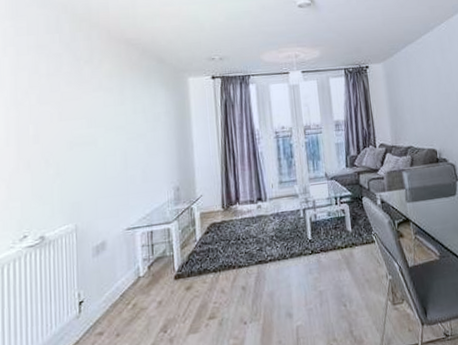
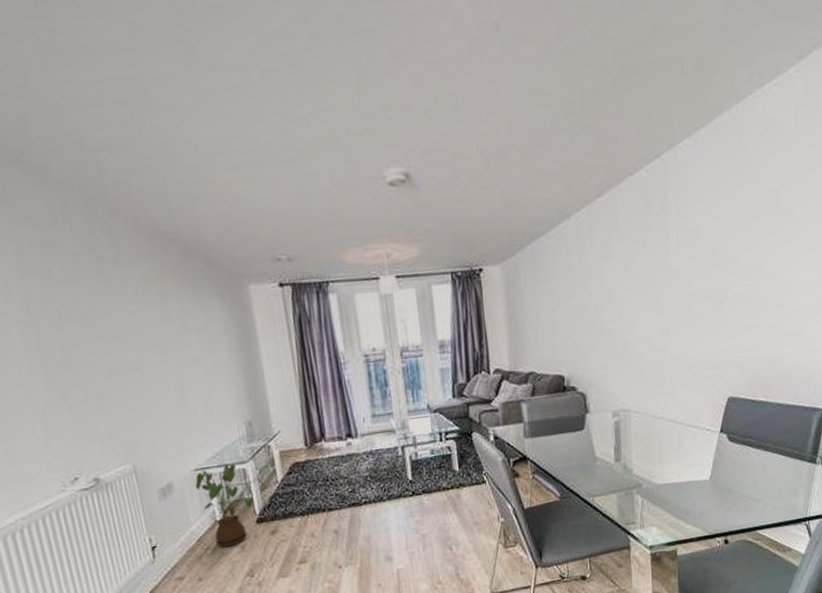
house plant: none [125,223,185,303] -> present [195,463,265,548]

